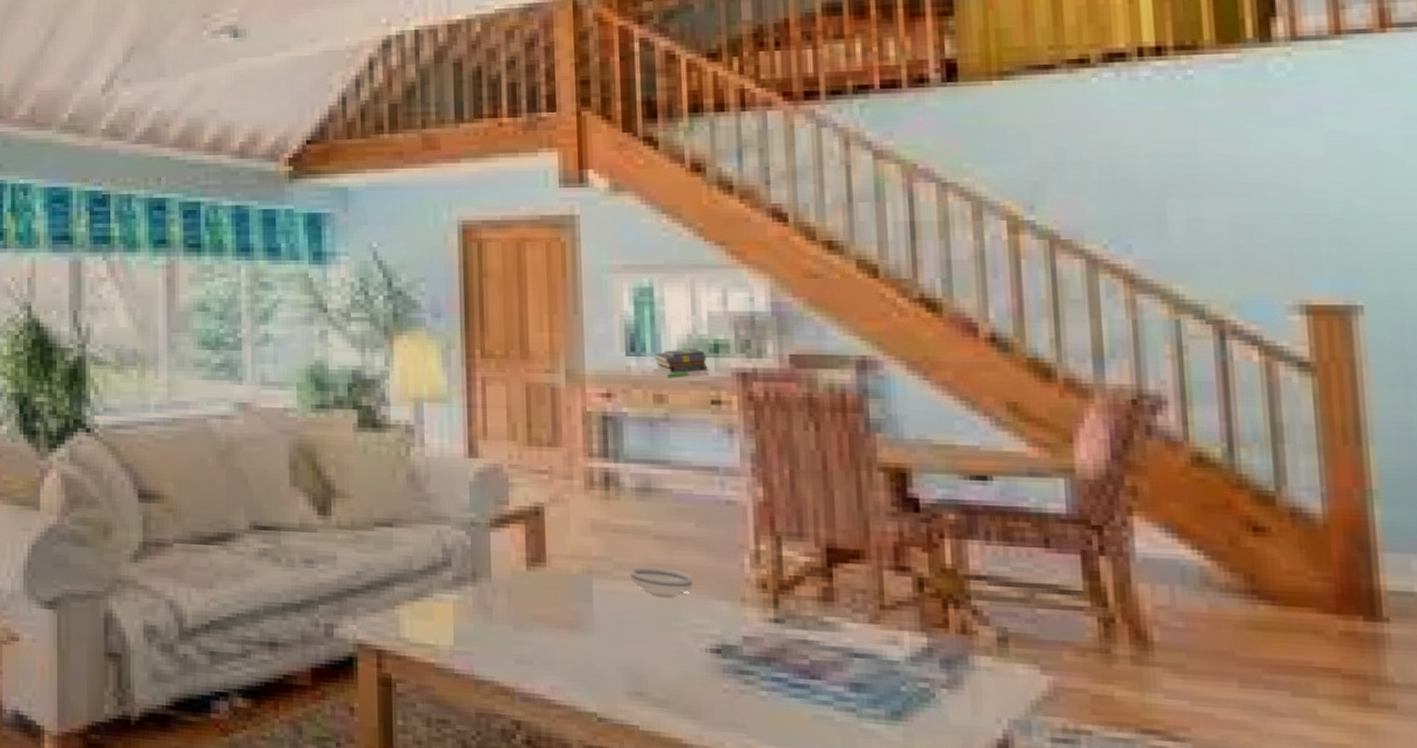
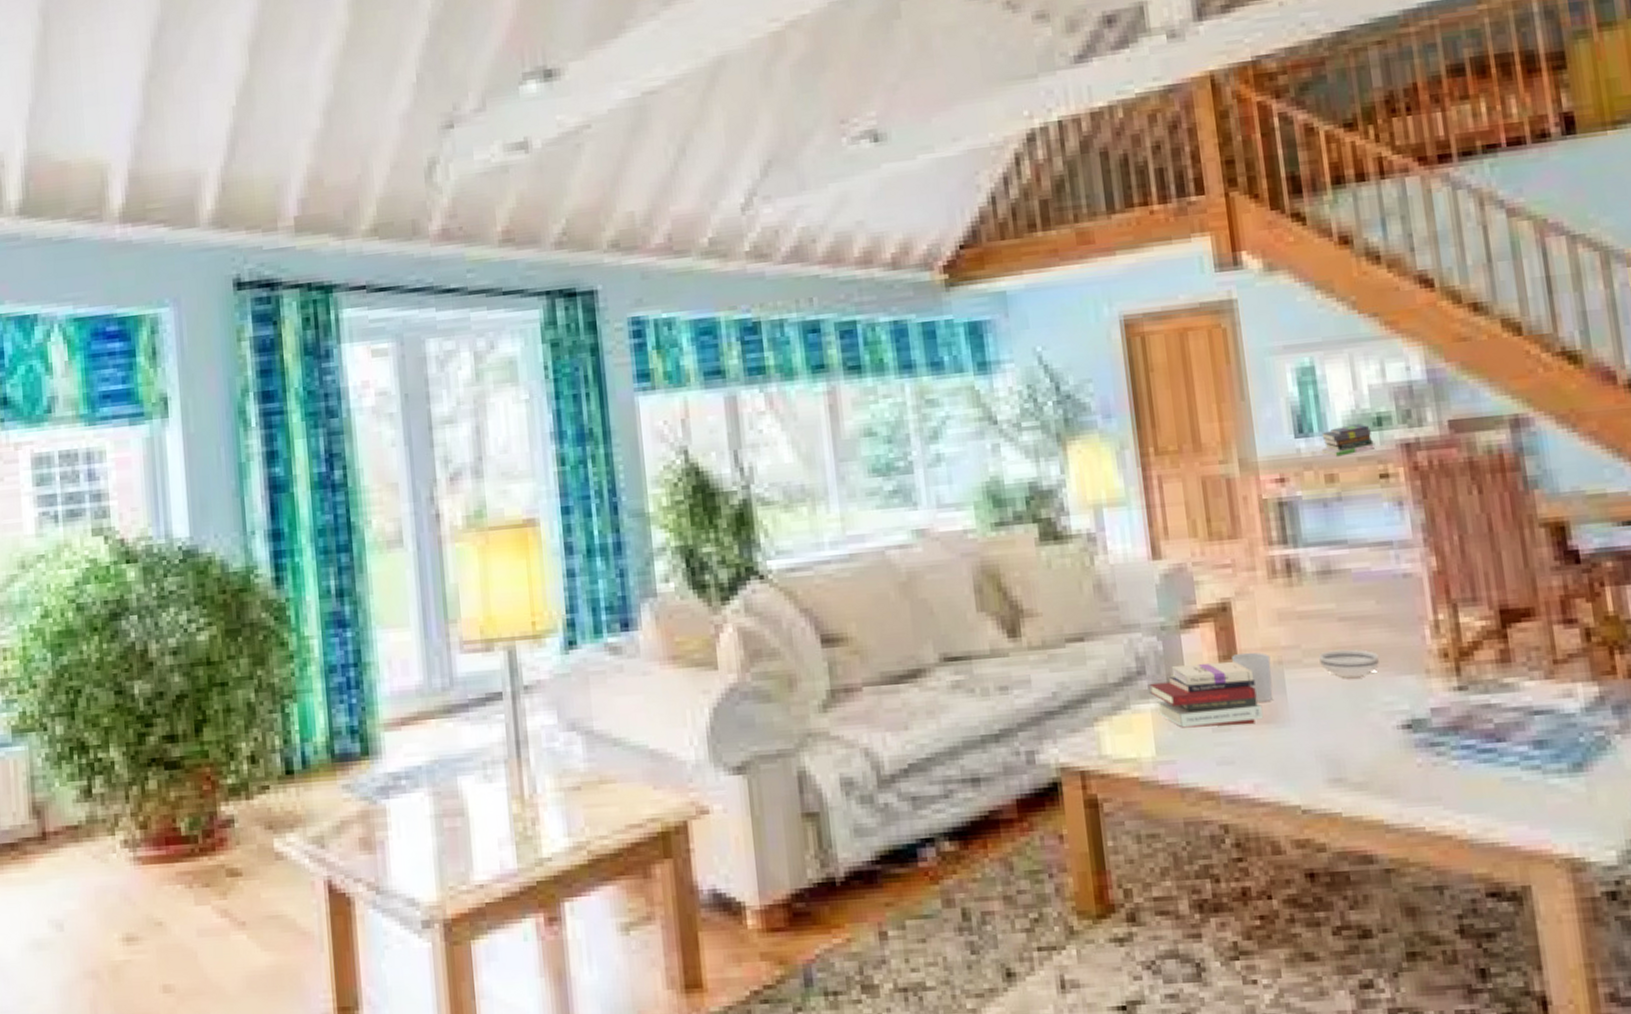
books: none [453,561,567,628] -> present [1149,661,1264,728]
candle holder: none [540,557,580,609] -> present [1232,652,1273,703]

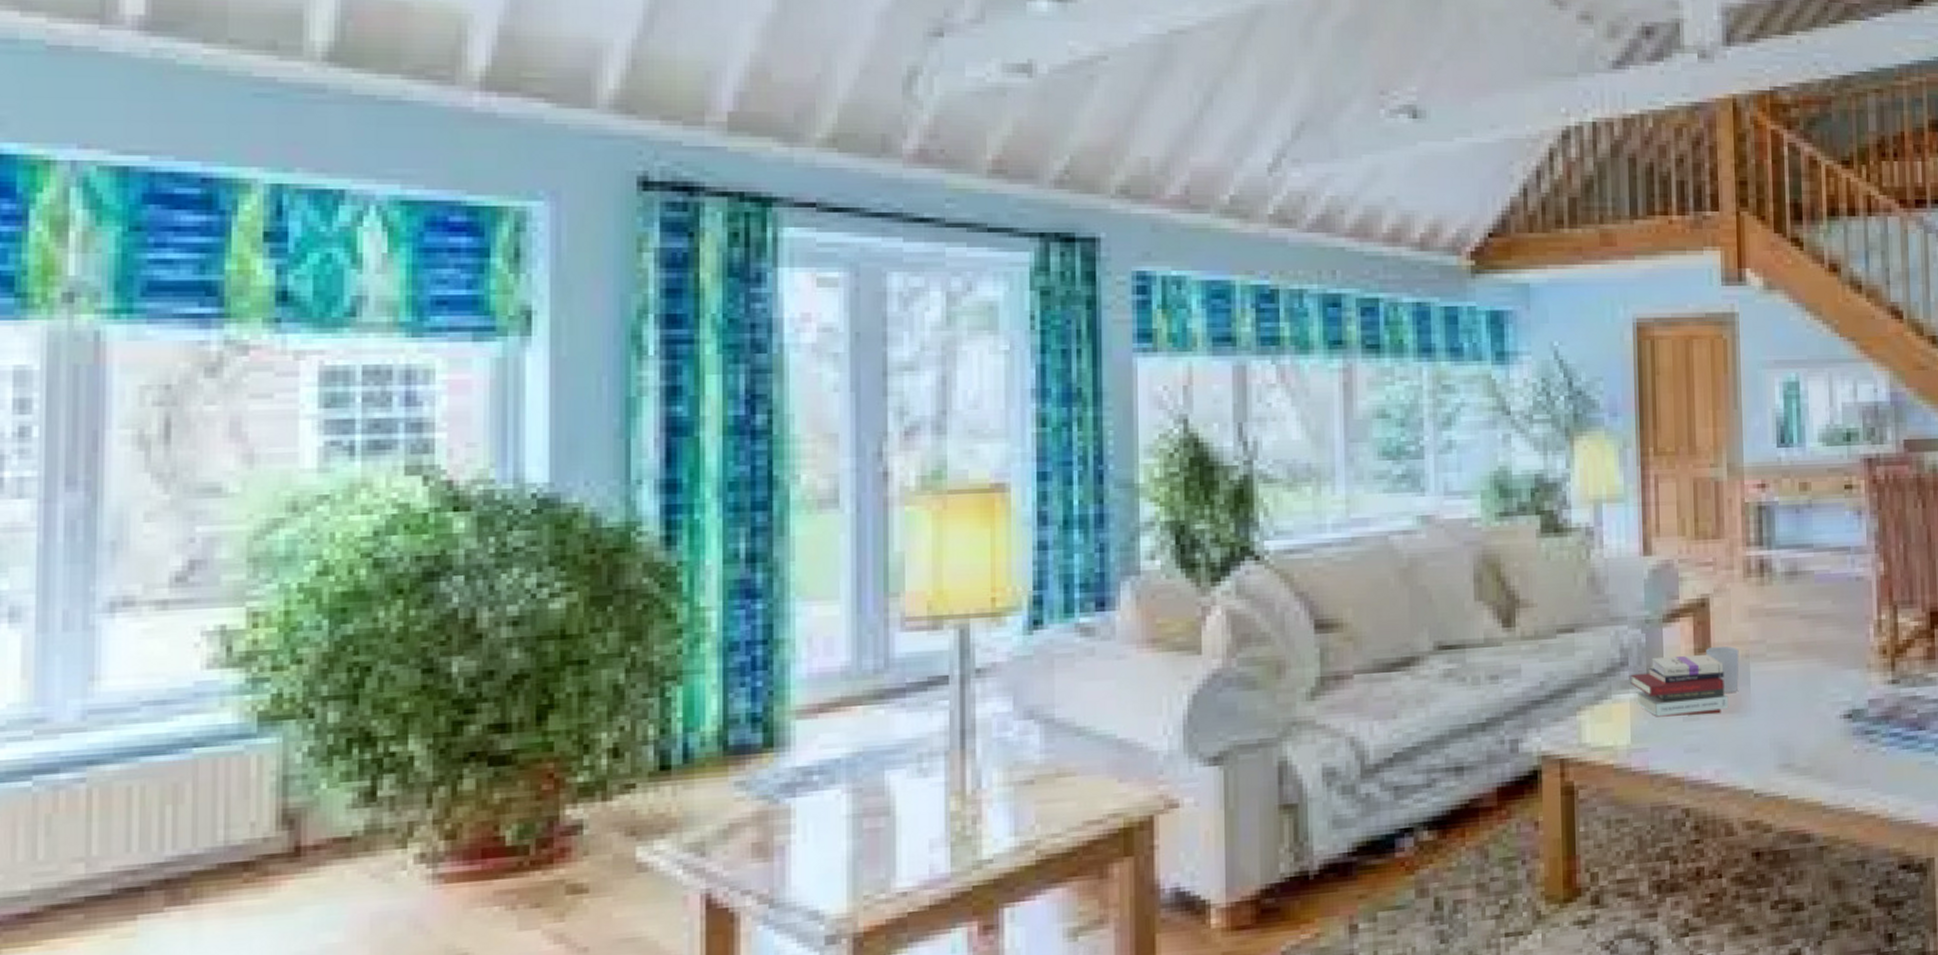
bowl: present [1318,649,1380,679] -> none [1779,644,1831,672]
books: present [1321,424,1374,457] -> none [1798,438,1842,467]

